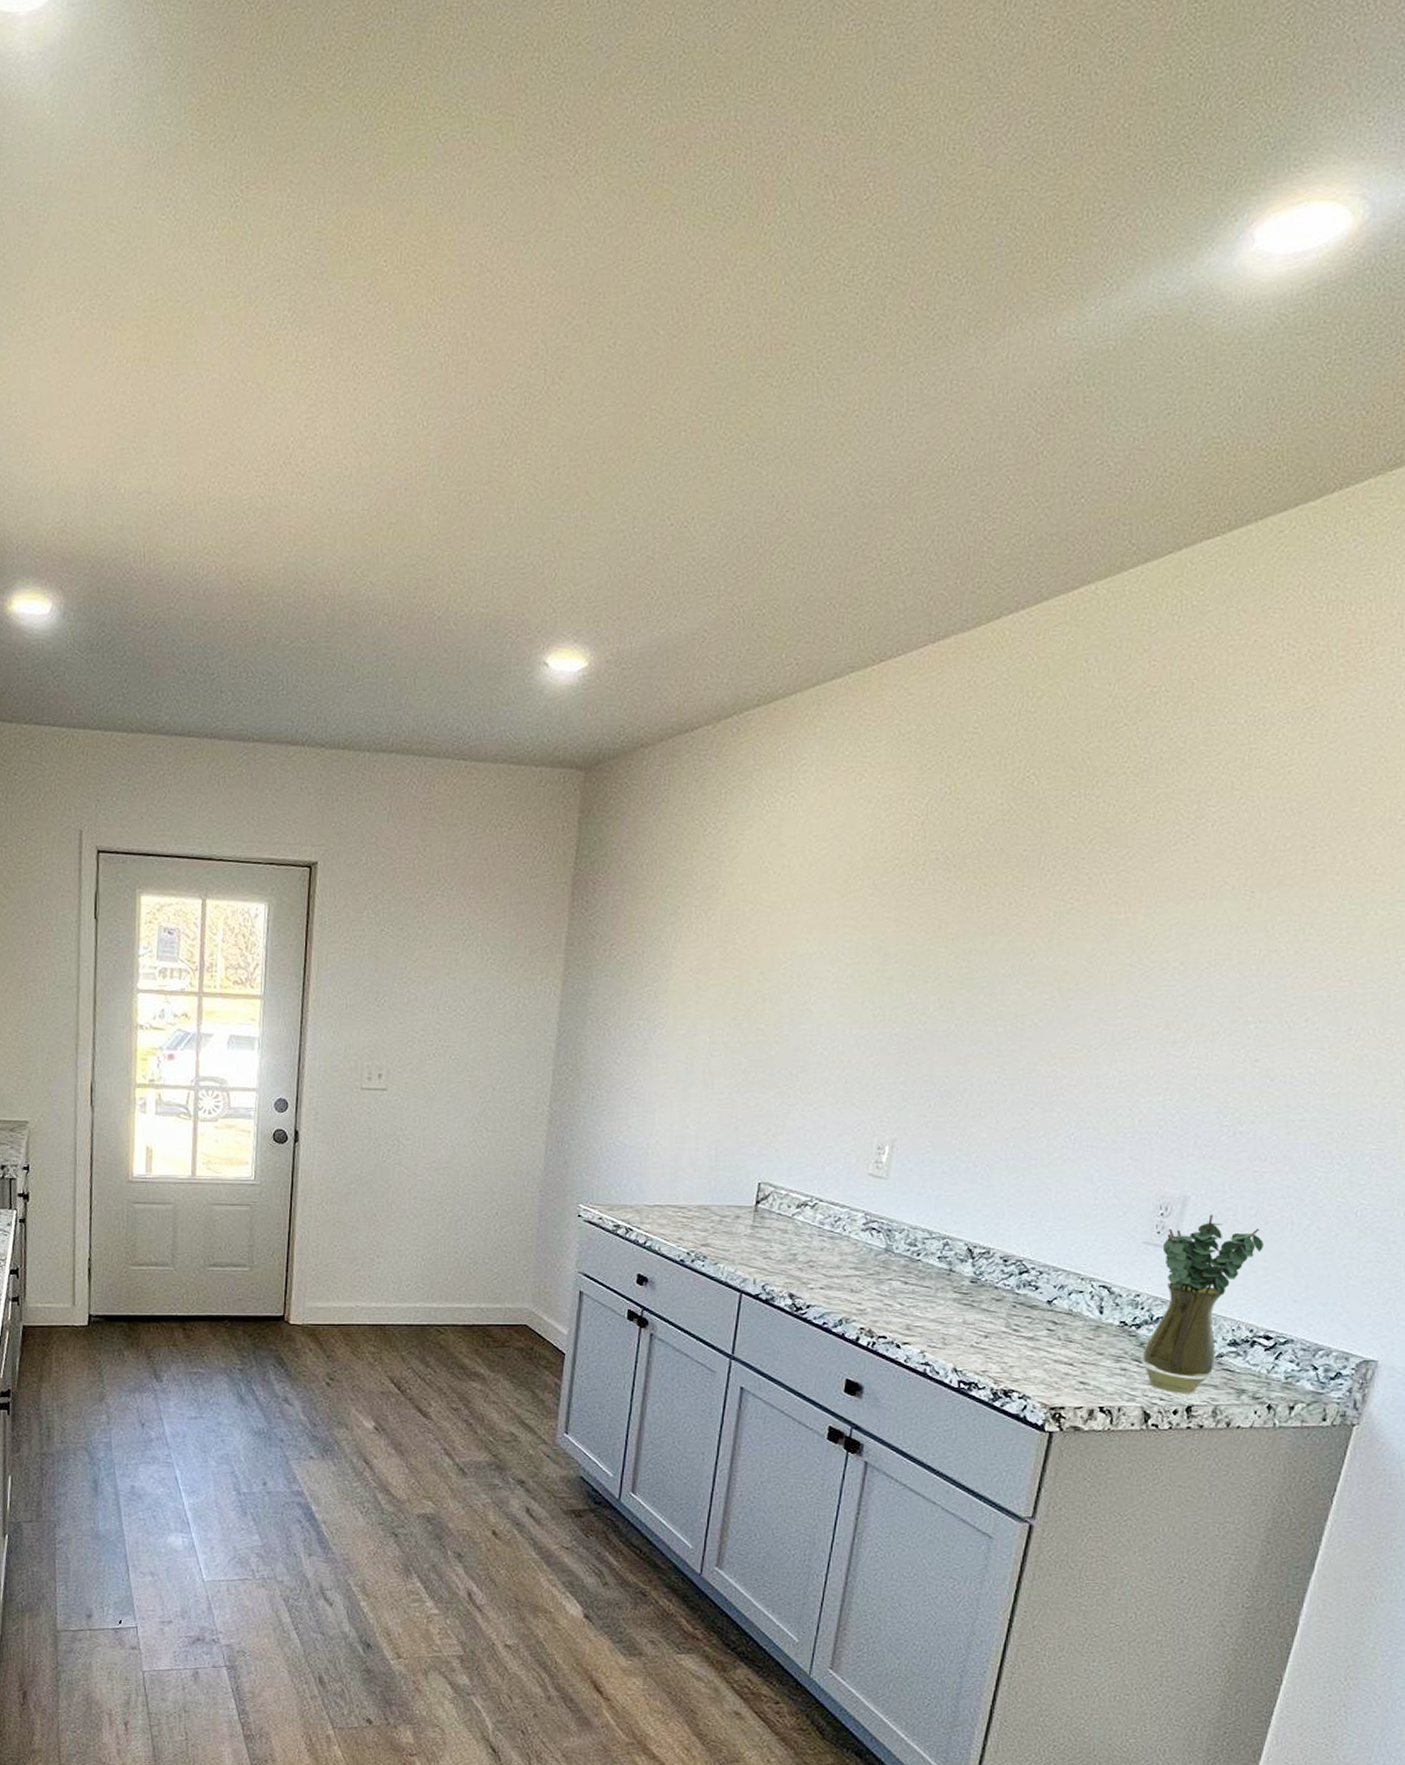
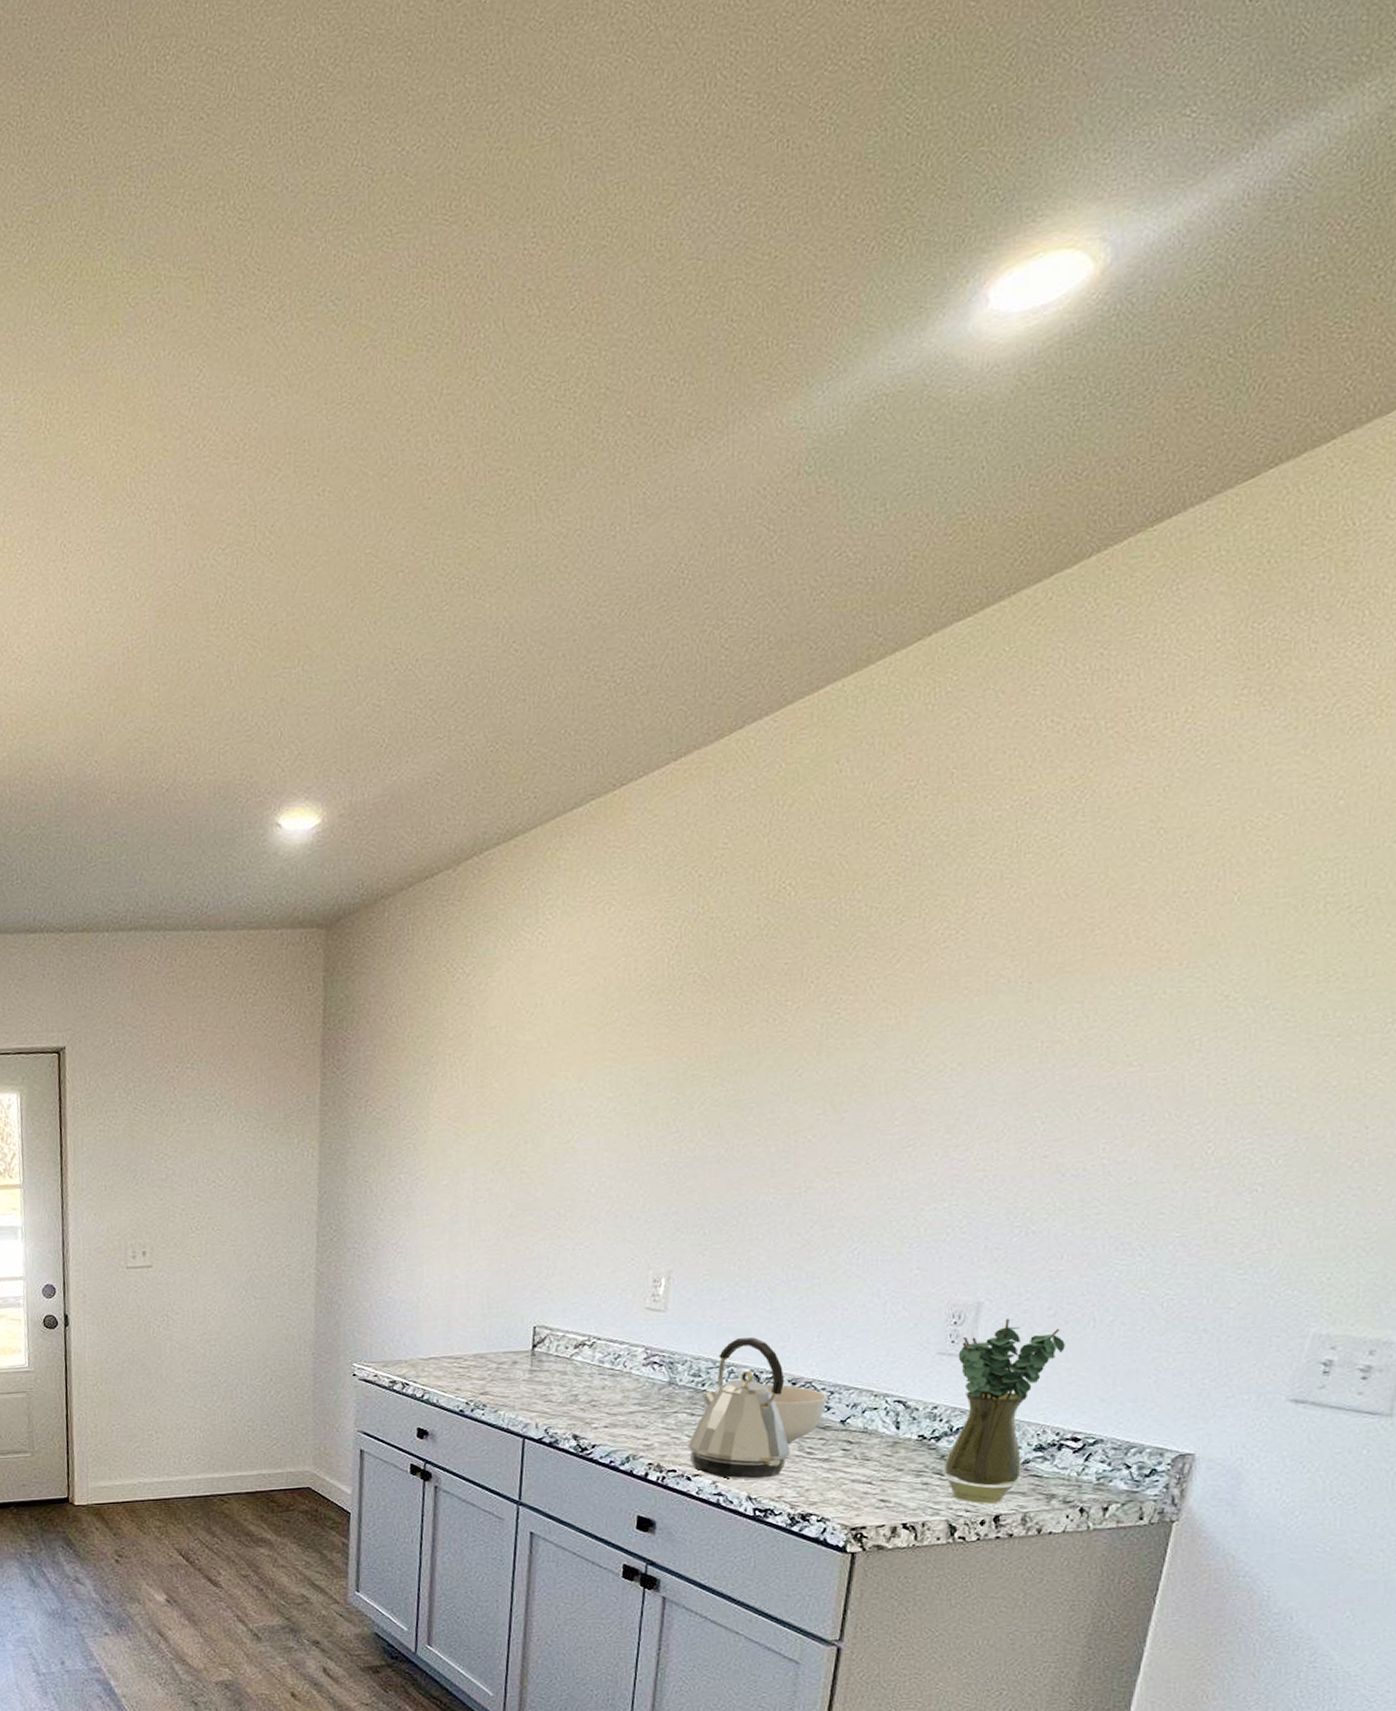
kettle: none [899,1212,997,1353] -> present [688,1337,790,1481]
bowl: none [930,1258,1037,1321] -> present [715,1383,828,1445]

